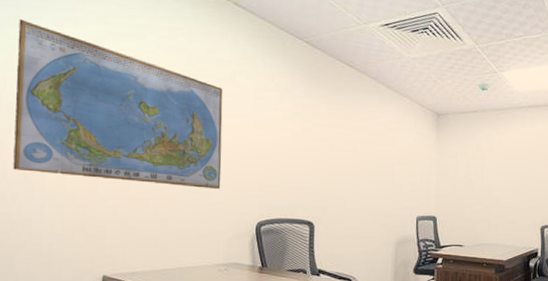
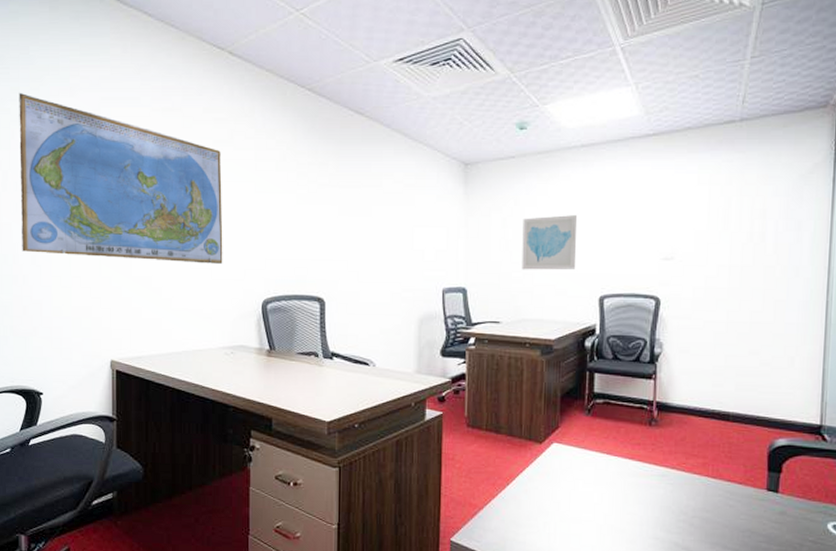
wall art: none [481,160,525,204] -> present [522,215,577,270]

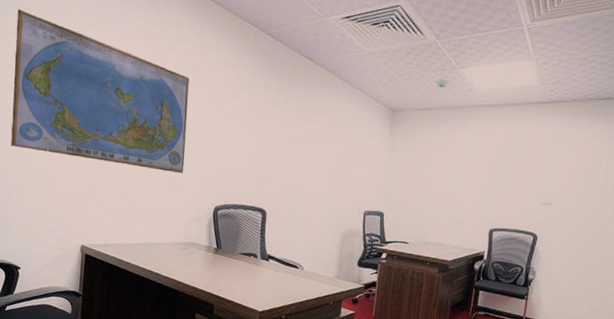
wall art: present [522,215,577,270] -> none [430,160,478,206]

